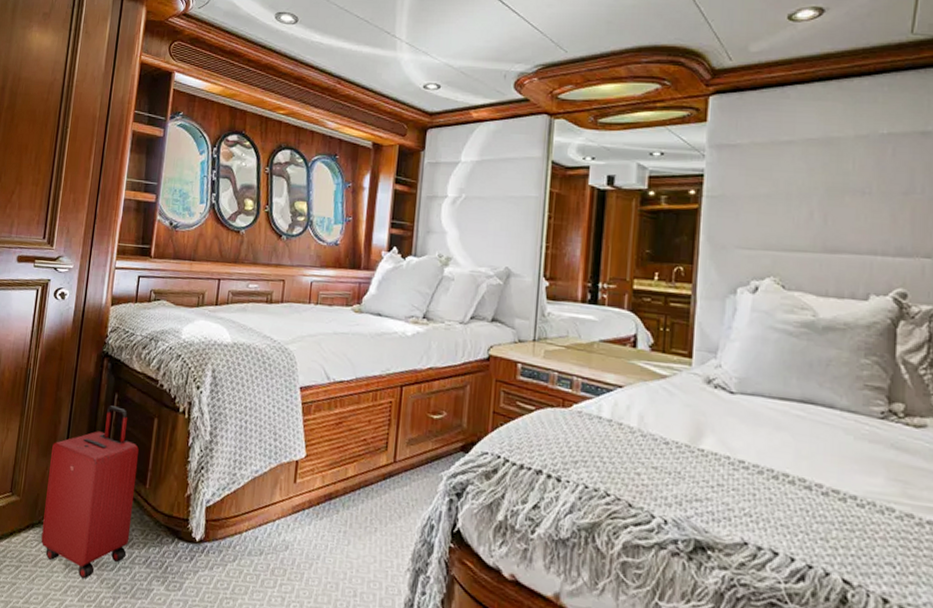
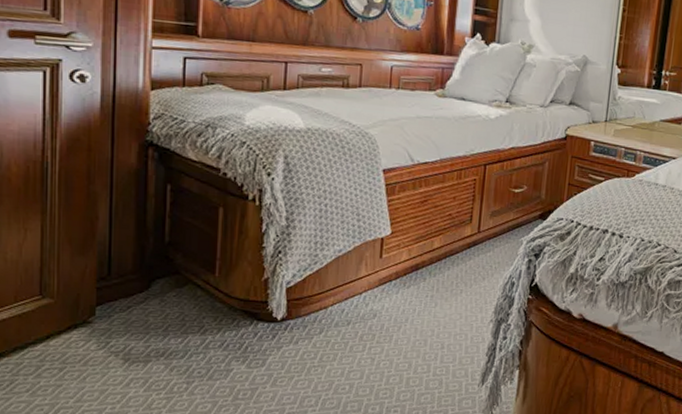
suitcase: present [41,405,139,579] -> none [89,197,203,370]

